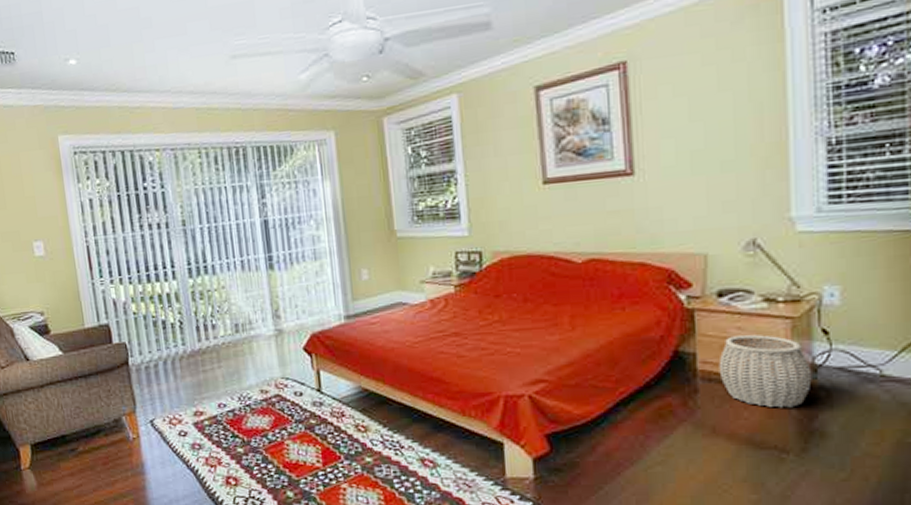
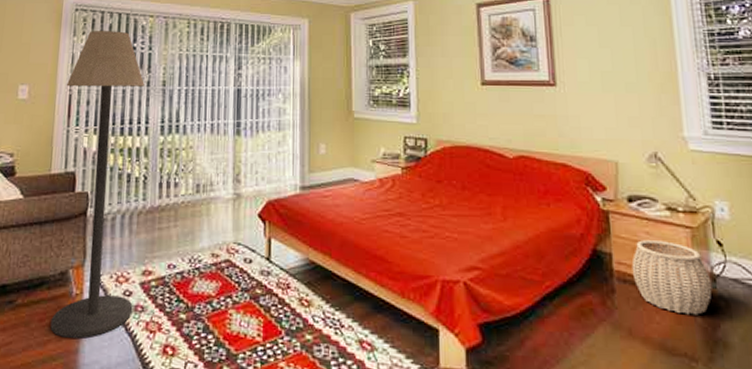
floor lamp: none [81,171,191,477] -> present [50,31,144,338]

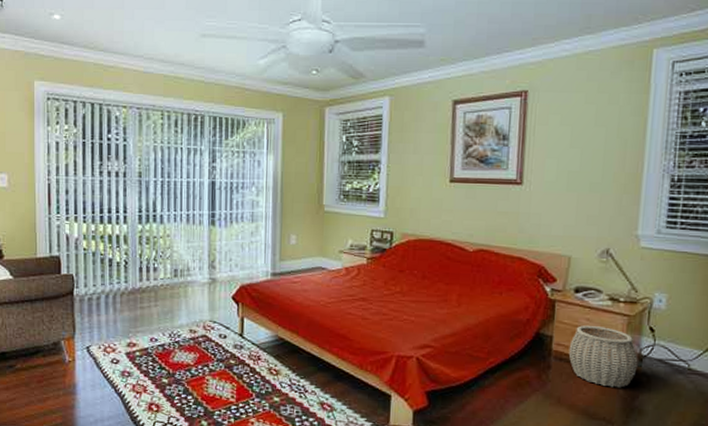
floor lamp: present [50,31,144,338] -> none [44,121,121,397]

